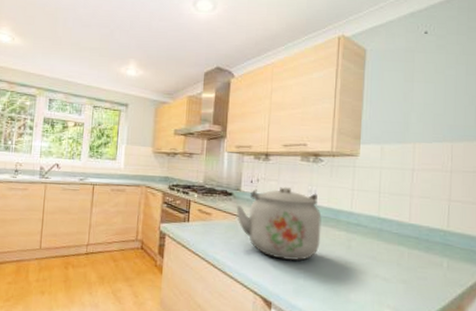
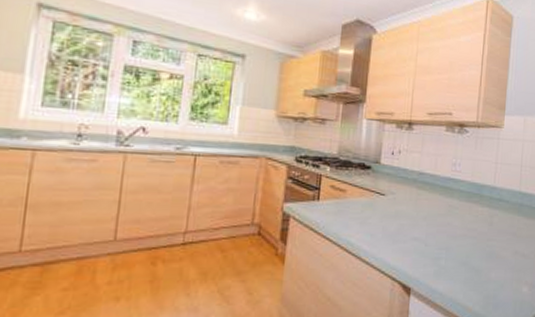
kettle: present [236,186,322,261] -> none [374,159,465,241]

